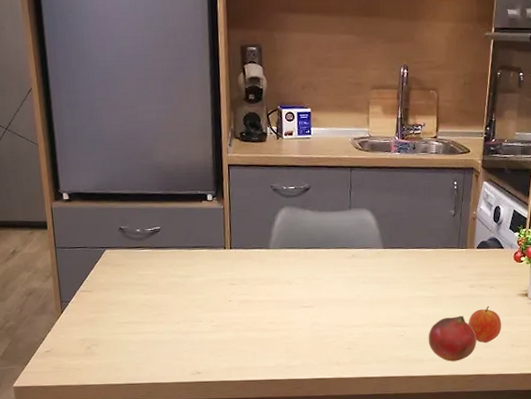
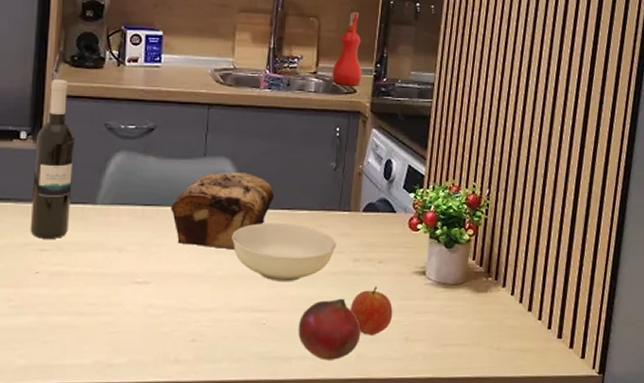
wine bottle: none [219,152,251,276] -> present [30,80,75,239]
bread loaf: none [326,220,406,281] -> present [170,172,274,250]
bowl: none [374,259,456,304] -> present [232,222,336,282]
spray bottle: none [449,83,475,147] -> present [332,12,362,86]

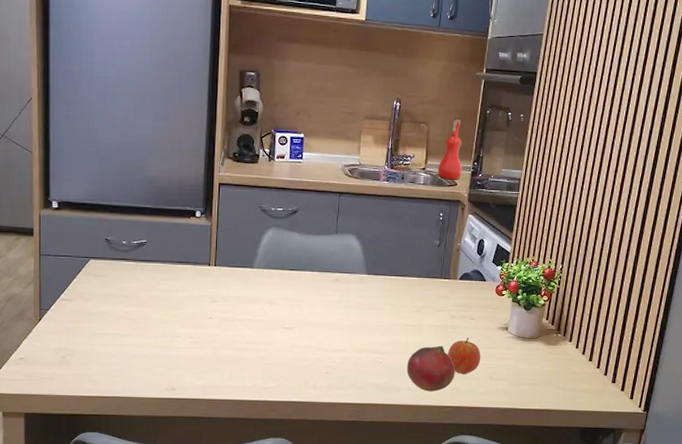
wine bottle: present [30,80,75,239] -> none [204,171,237,293]
bread loaf: present [170,172,274,250] -> none [310,246,390,306]
bowl: present [232,222,336,282] -> none [357,286,438,332]

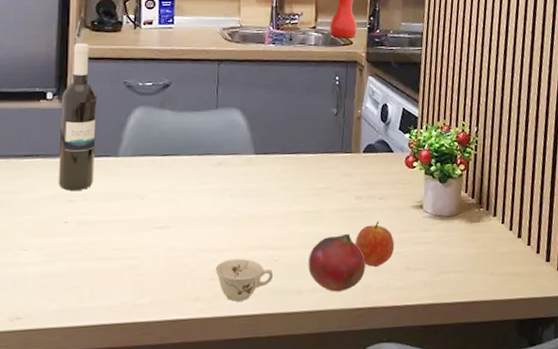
wine bottle: none [204,171,237,293] -> present [58,43,97,191]
teacup: none [330,358,378,392] -> present [215,258,274,302]

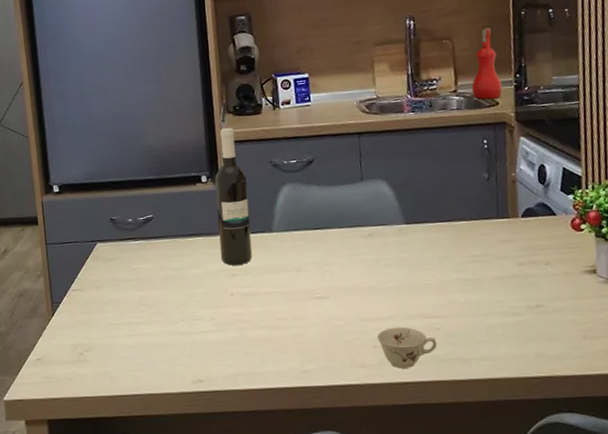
fruit: present [308,233,366,292] -> none [472,300,537,361]
fruit: present [355,221,395,268] -> none [521,287,568,336]

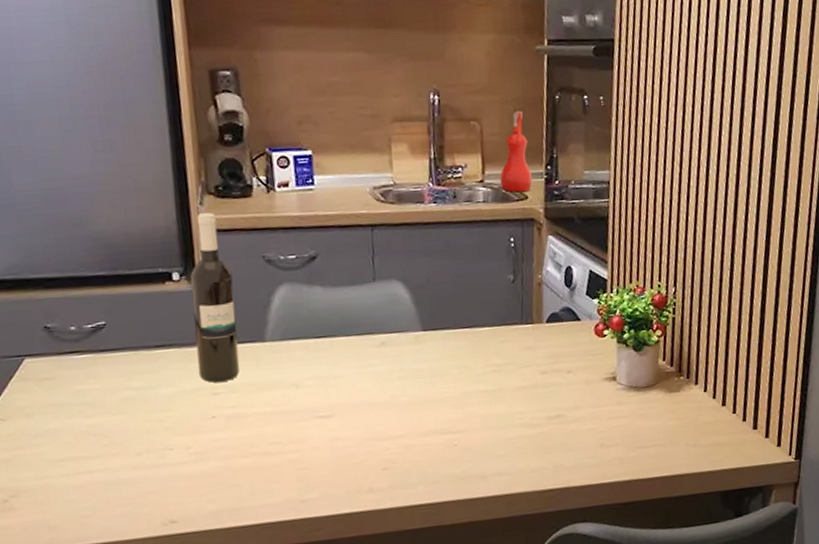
teacup: present [377,326,438,369] -> none [388,445,454,491]

